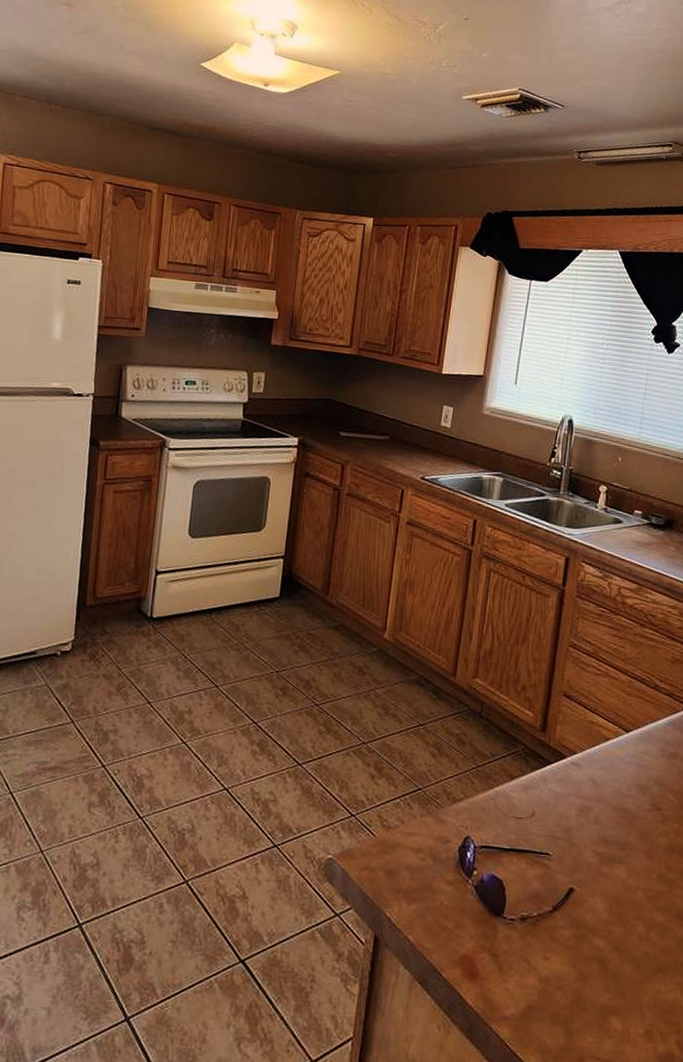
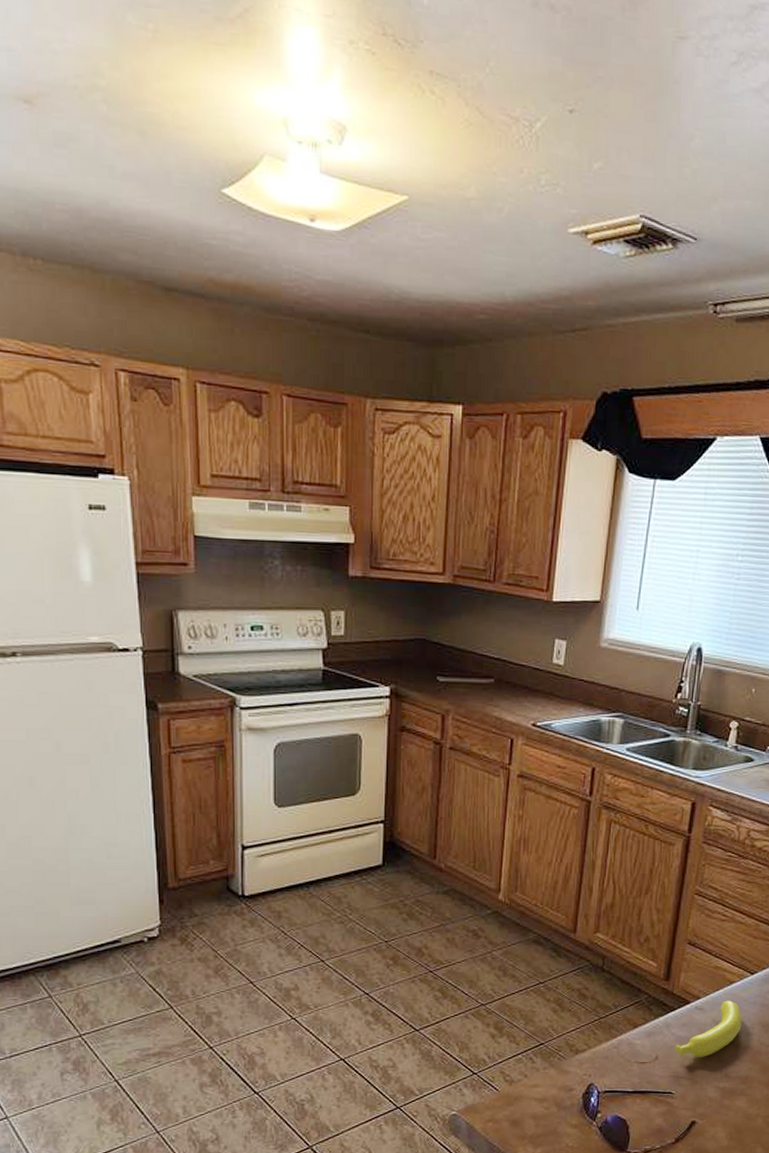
banana: none [552,758,619,817] -> present [675,1000,743,1057]

